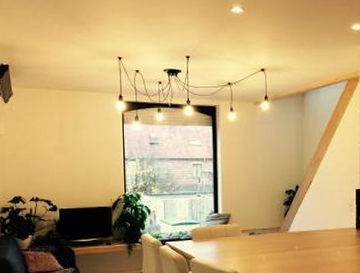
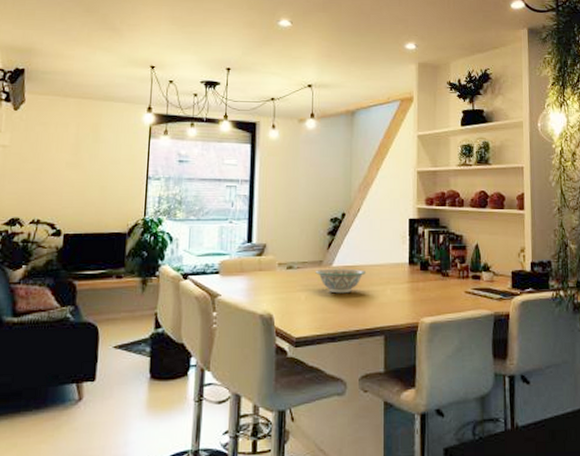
decorative bowl: none [274,233,318,255] -> present [315,268,366,294]

